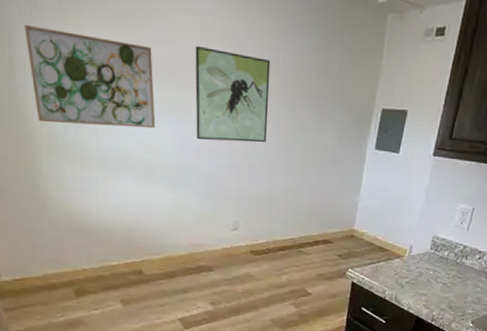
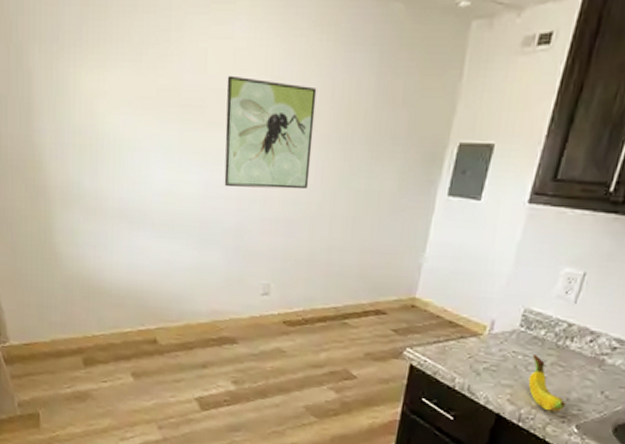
wall art: present [24,24,156,129] -> none [44,62,179,175]
fruit: none [437,270,464,312] -> present [528,354,566,412]

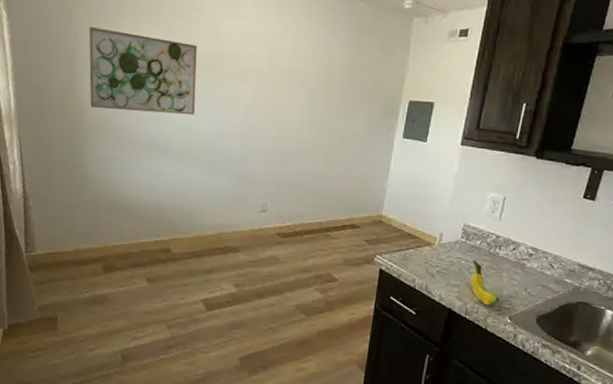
wall art: none [44,62,179,175] -> present [89,26,198,116]
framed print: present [224,75,317,190] -> none [231,44,304,130]

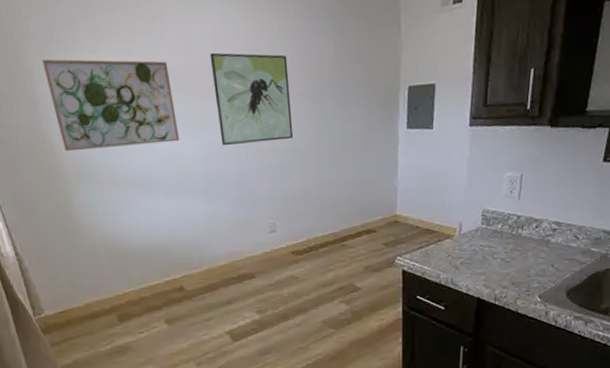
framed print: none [231,44,304,130] -> present [209,52,294,146]
fruit: present [470,260,500,306] -> none [495,245,528,288]

